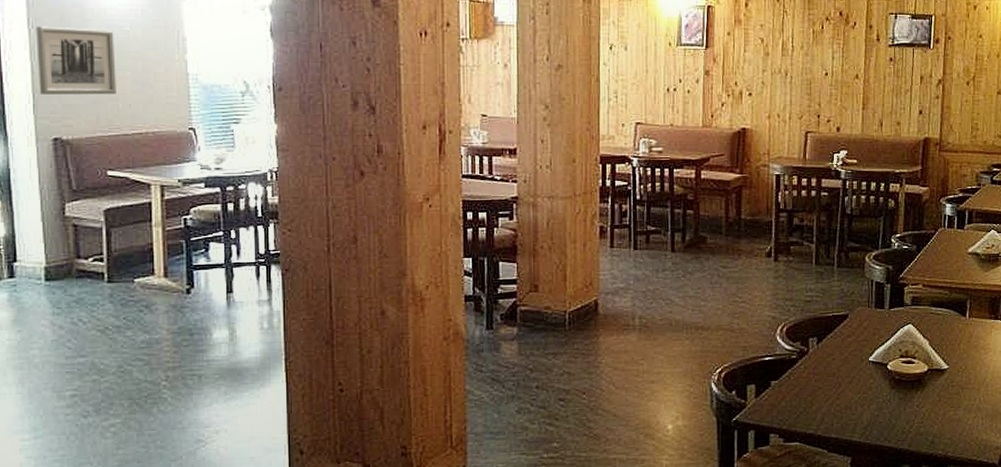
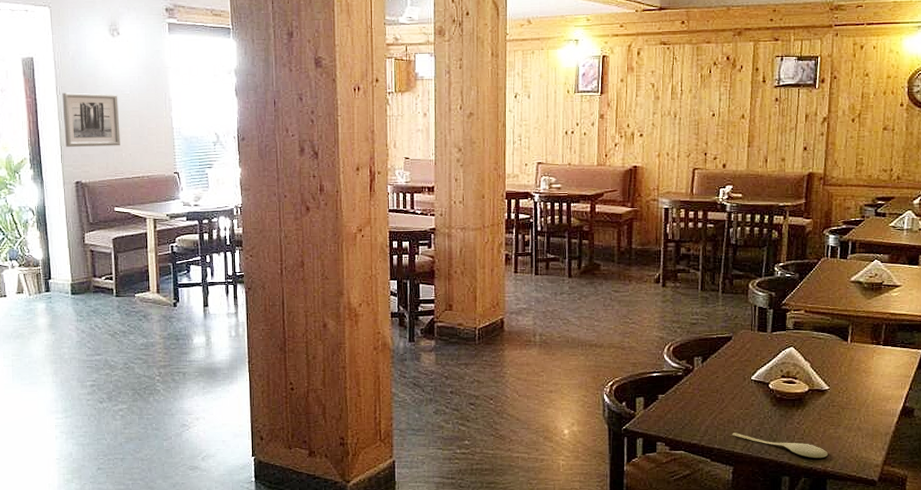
spoon: none [850,419,948,444] -> present [732,433,828,459]

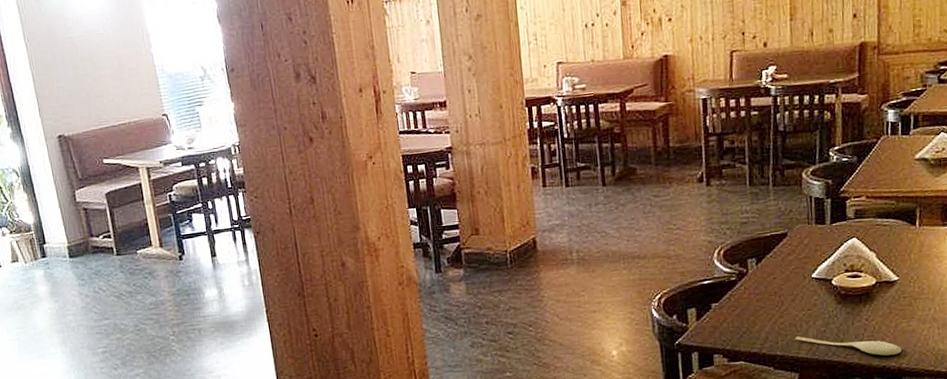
wall art: present [62,92,120,147] -> none [31,35,101,99]

